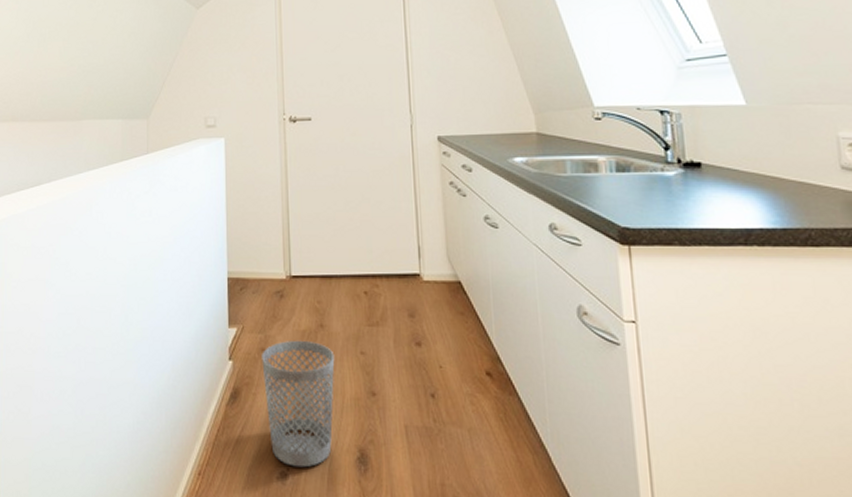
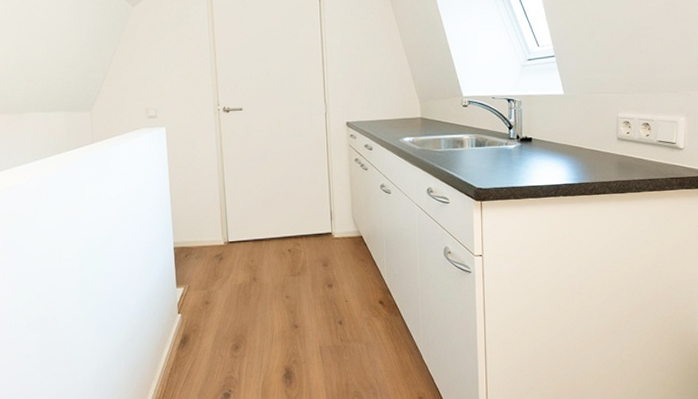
wastebasket: present [262,340,335,468] -> none [206,292,266,388]

